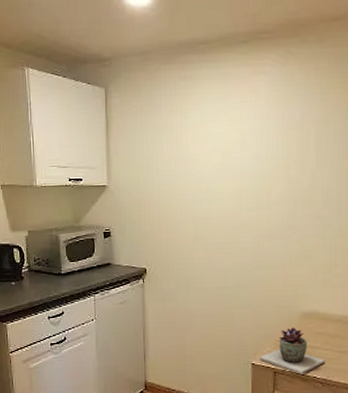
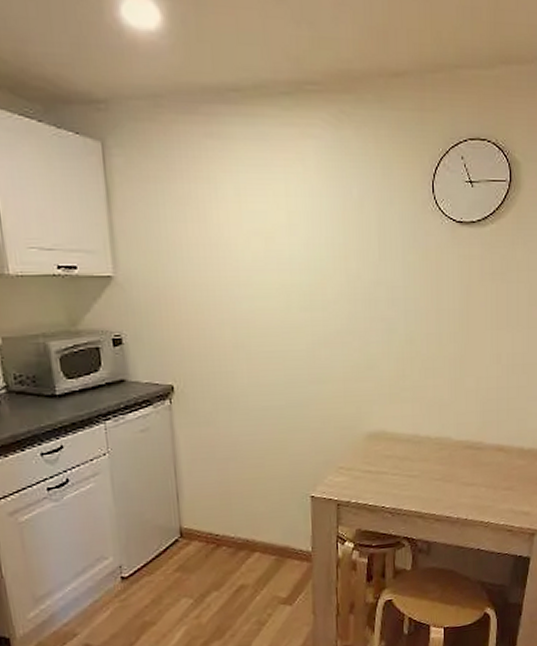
succulent plant: present [259,327,325,374] -> none [319,451,394,505]

